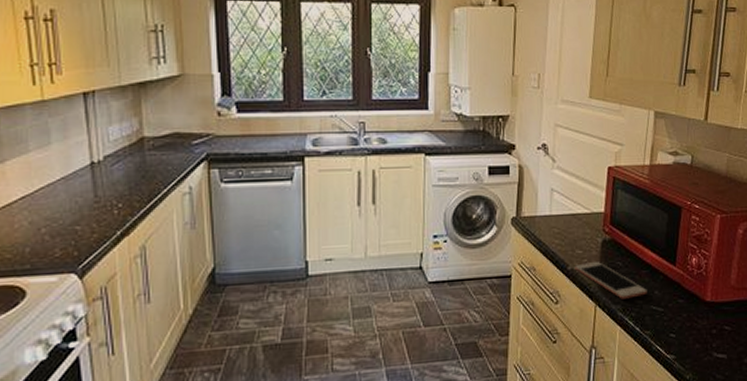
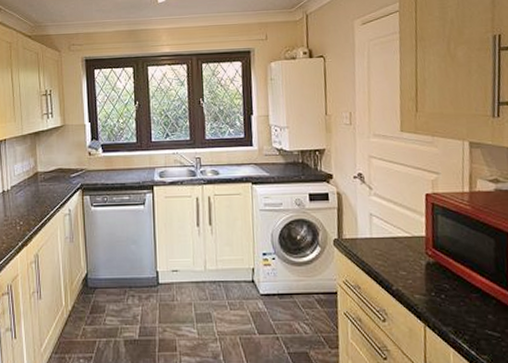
cell phone: present [575,262,647,299] -> none [400,283,480,321]

